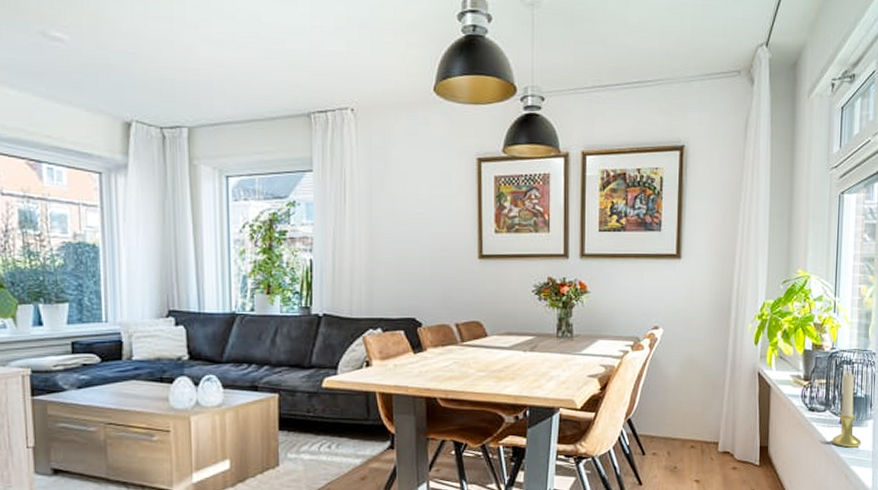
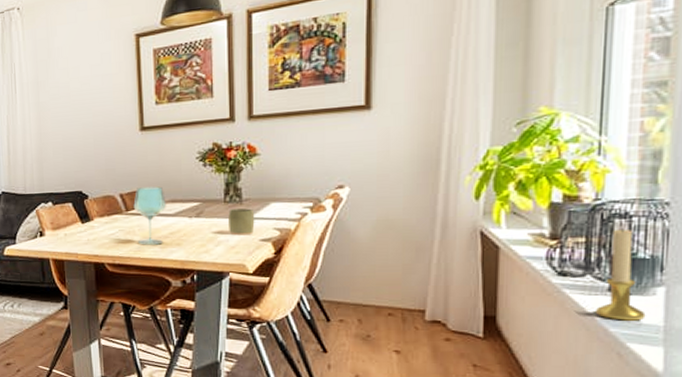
wine glass: none [469,318,502,379] -> present [133,186,166,245]
mug: none [560,344,584,371] -> present [228,208,255,236]

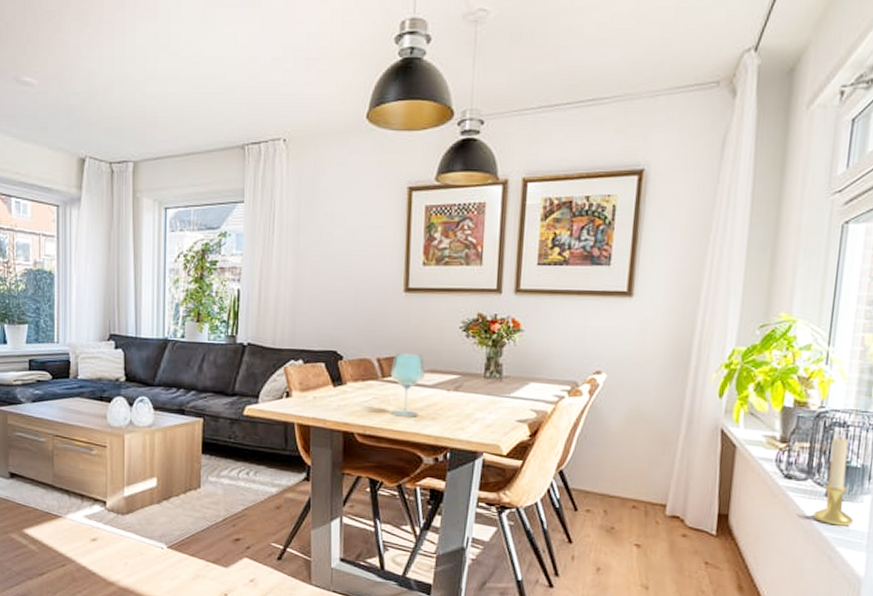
mug: present [228,208,255,236] -> none [486,385,514,415]

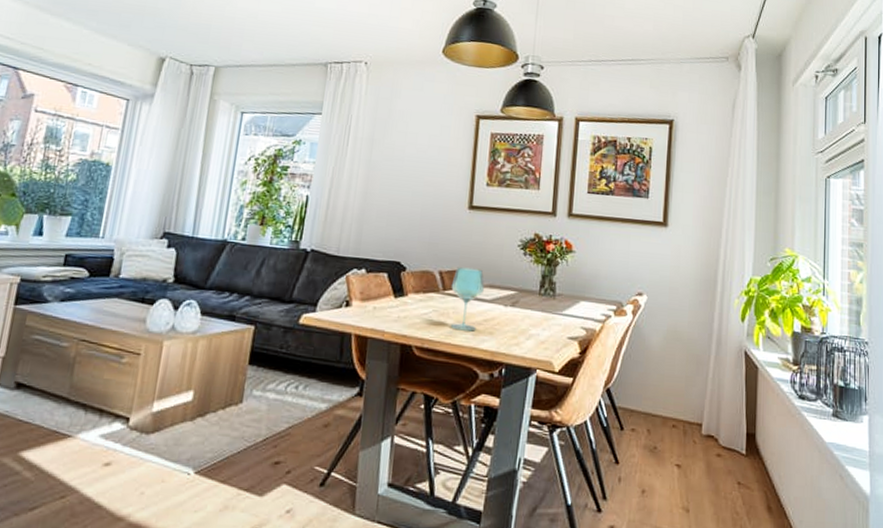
candle holder: present [813,435,854,526] -> none [825,359,857,445]

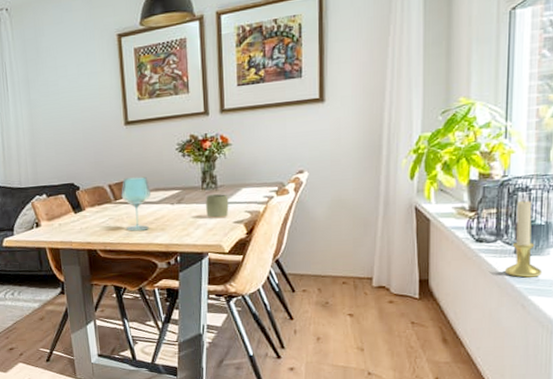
mug: none [540,302,566,332] -> present [206,194,229,219]
candle holder: none [825,359,857,445] -> present [505,199,543,278]

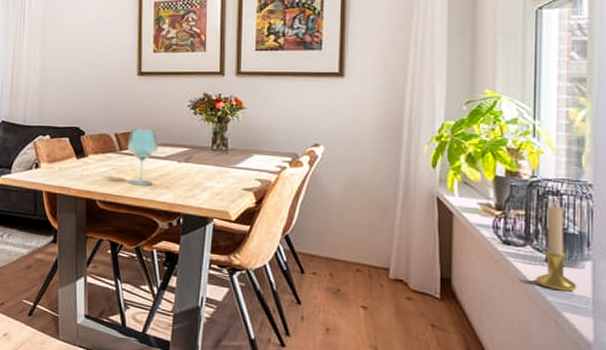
mug: present [206,194,229,219] -> none [214,157,239,184]

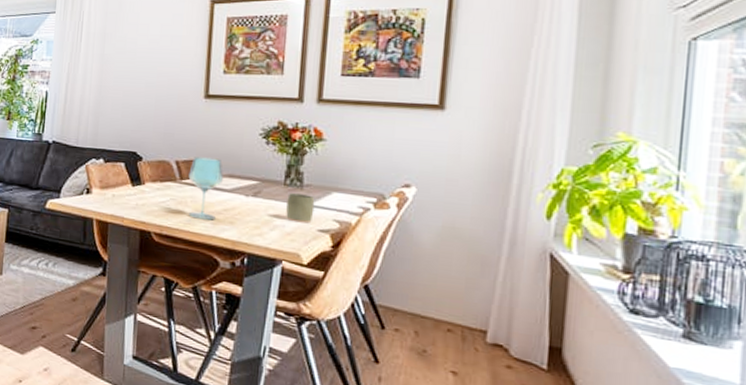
mug: none [214,157,239,184] -> present [286,193,315,224]
candle holder: present [536,203,577,292] -> none [669,270,722,375]

